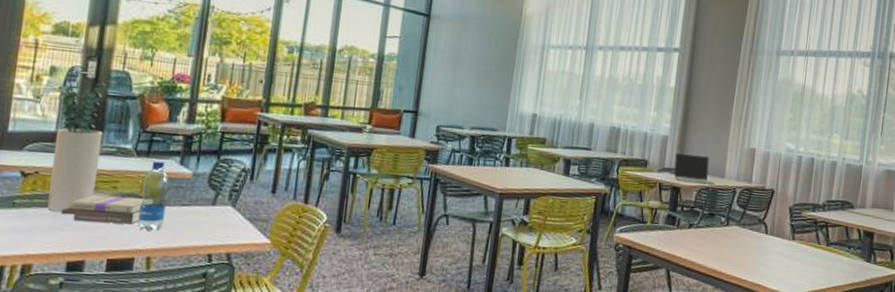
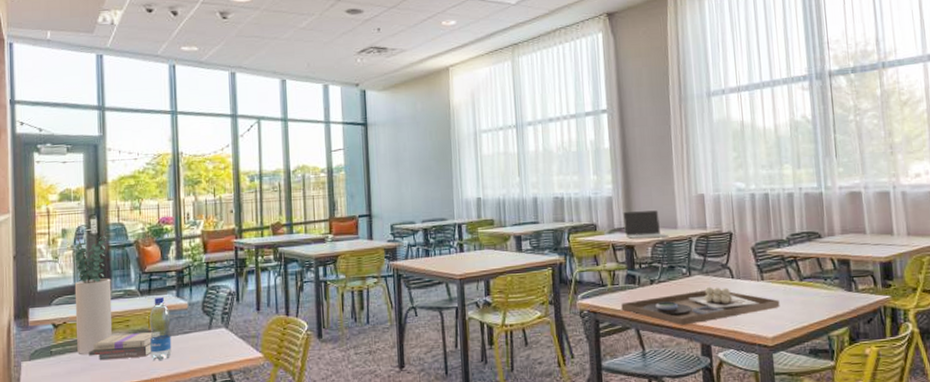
platter: none [656,238,805,273] -> present [621,286,780,325]

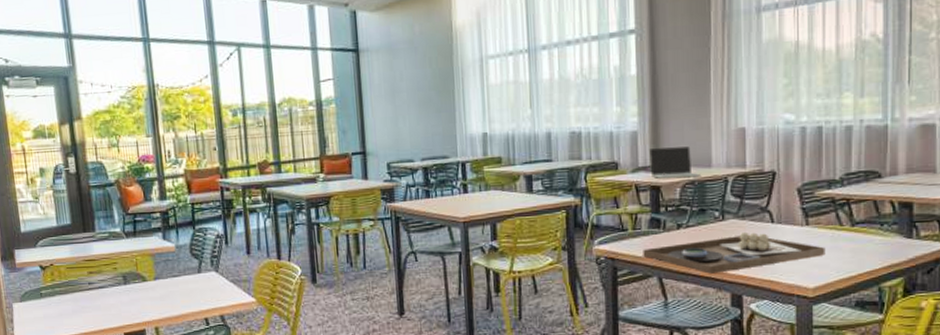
vase: present [74,230,113,356] -> none [55,169,101,298]
books: present [89,332,153,361] -> none [78,275,142,303]
bottle: present [149,296,172,361] -> none [136,238,162,305]

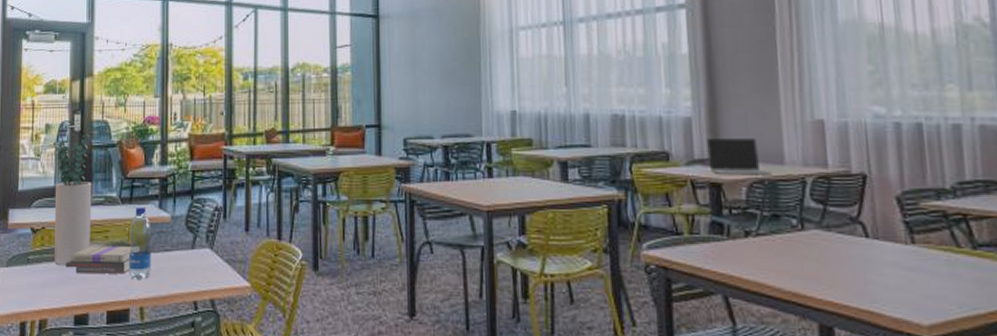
vase: none [55,169,101,298] -> present [53,127,92,266]
books: none [78,275,142,303] -> present [66,246,132,274]
bottle: none [136,238,162,305] -> present [129,206,152,281]
platter: present [643,231,826,274] -> none [702,246,941,296]

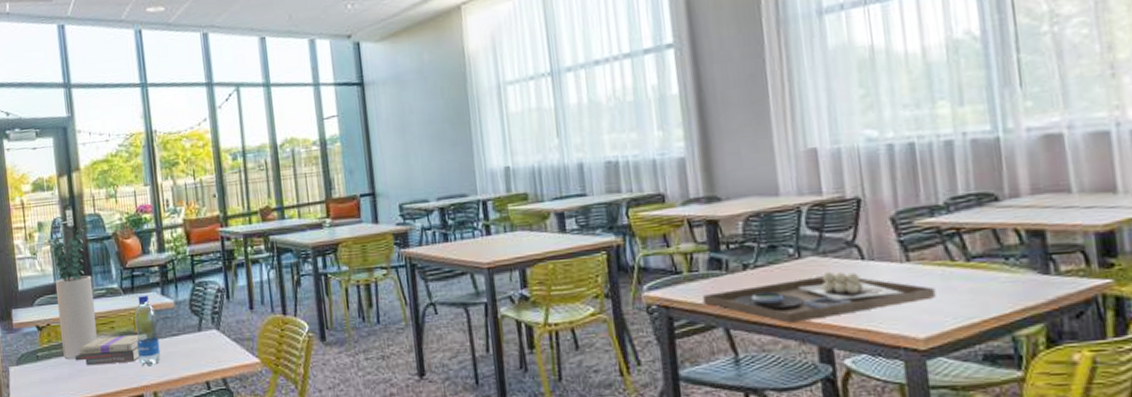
platter: none [702,246,941,296] -> present [703,271,936,323]
laptop: present [707,138,771,174] -> none [701,173,766,211]

